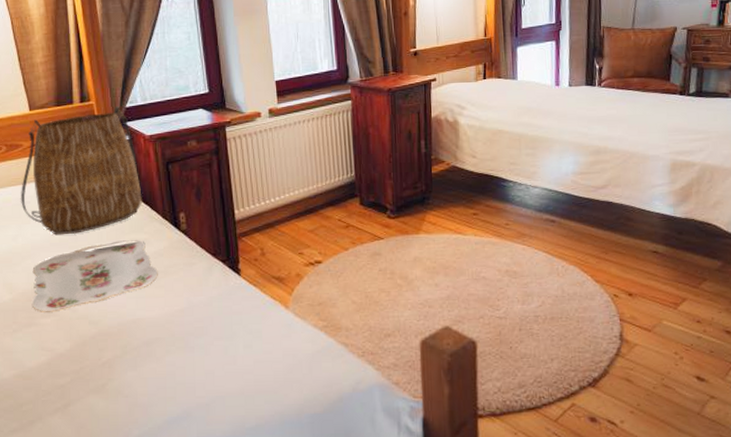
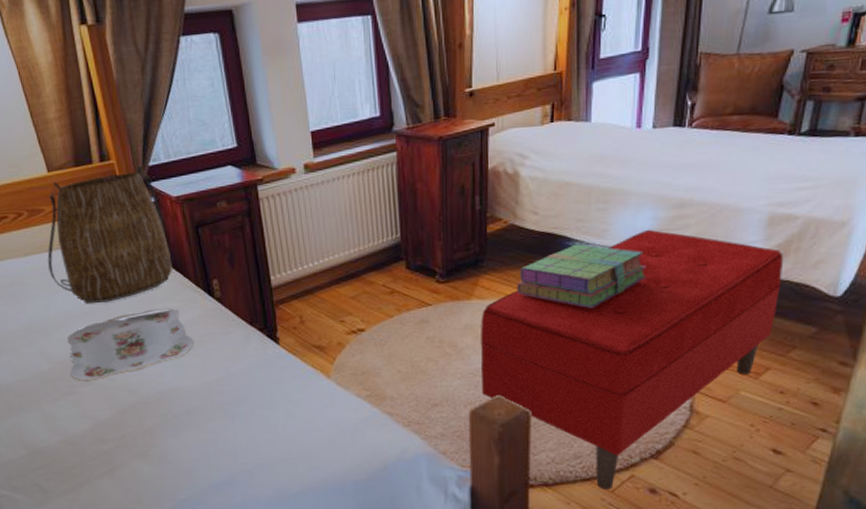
bench: none [428,172,688,420] -> present [480,229,783,490]
stack of books: none [460,184,573,243] -> present [517,244,647,309]

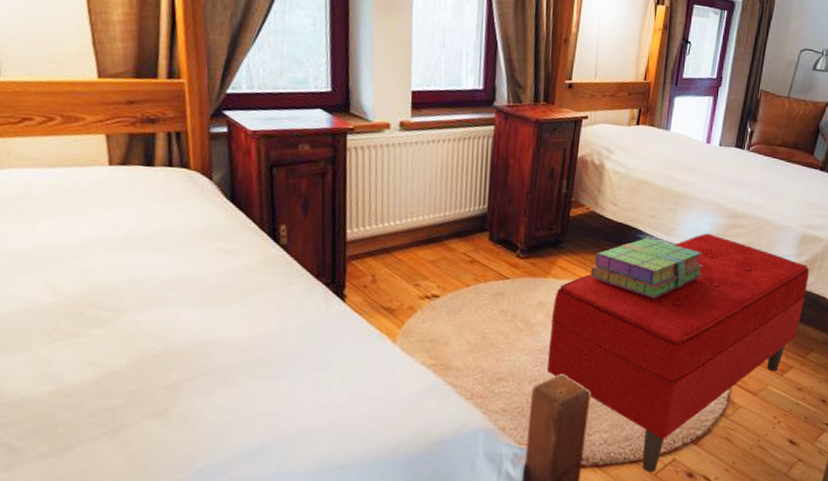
tote bag: present [47,165,173,304] -> none [75,90,236,234]
serving tray: present [67,308,194,381] -> none [80,248,247,323]

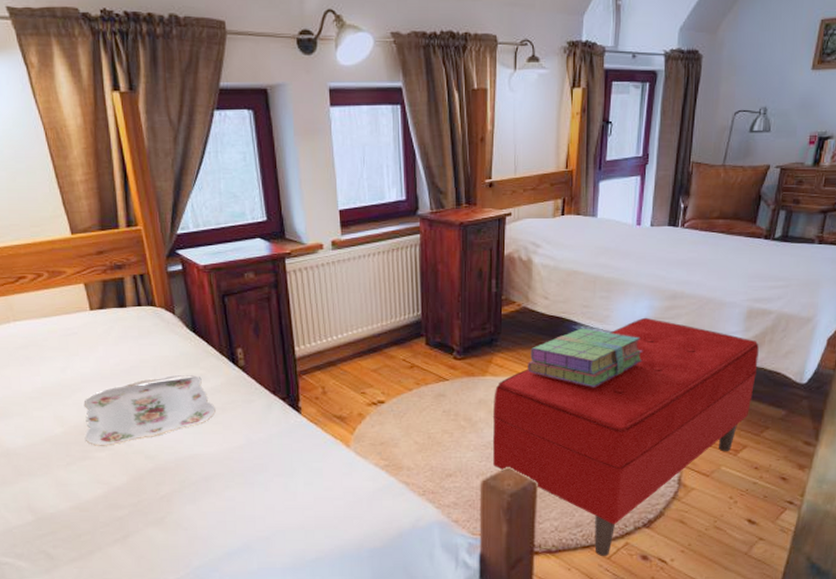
serving tray: none [80,248,247,323] -> present [83,375,216,446]

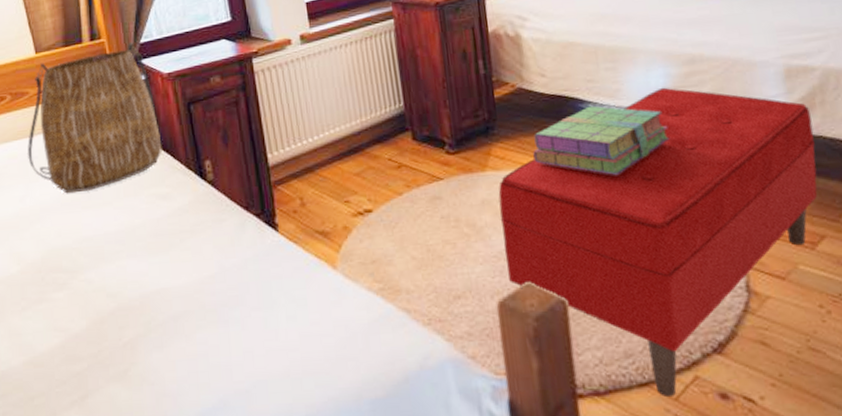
tote bag: none [66,233,197,369] -> present [27,43,162,194]
serving tray: present [83,375,216,446] -> none [41,194,183,286]

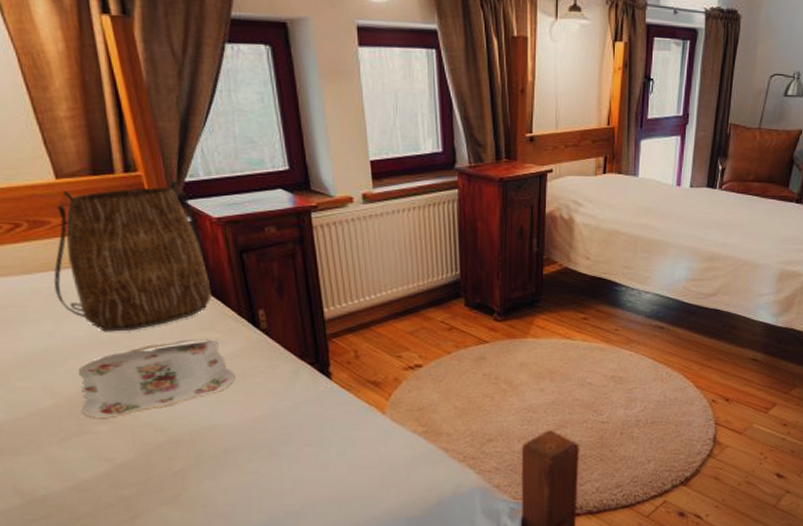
serving tray: none [41,194,183,286] -> present [78,339,235,419]
bench: present [498,87,818,398] -> none [534,278,789,516]
stack of books: present [533,105,670,176] -> none [569,289,682,349]

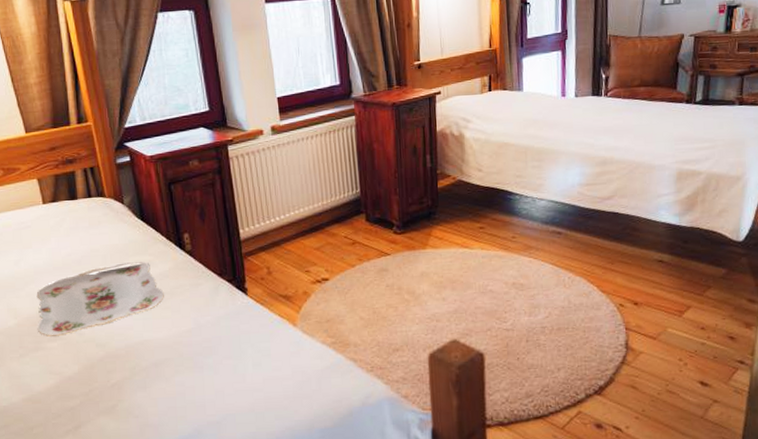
tote bag: present [53,180,212,332] -> none [20,127,145,259]

